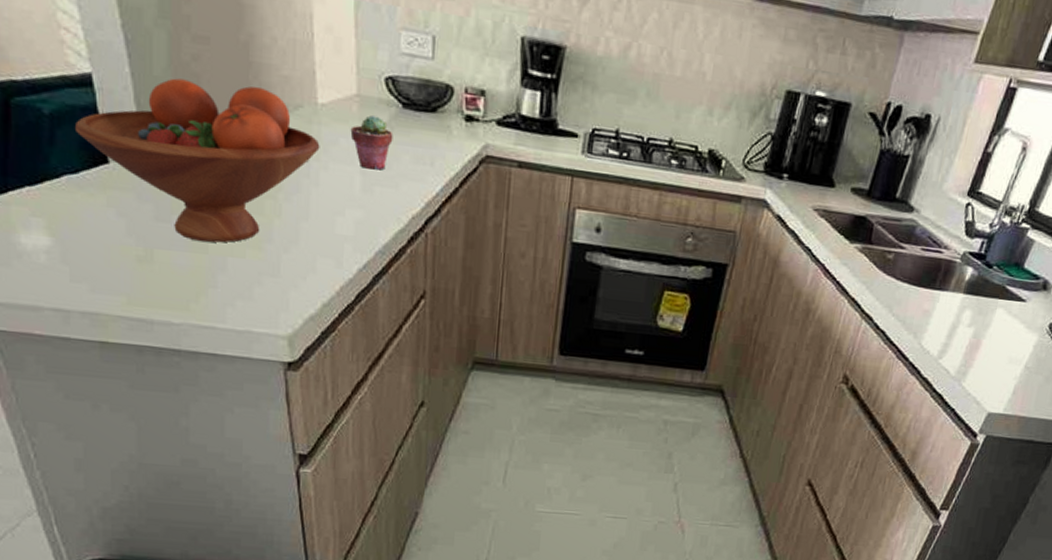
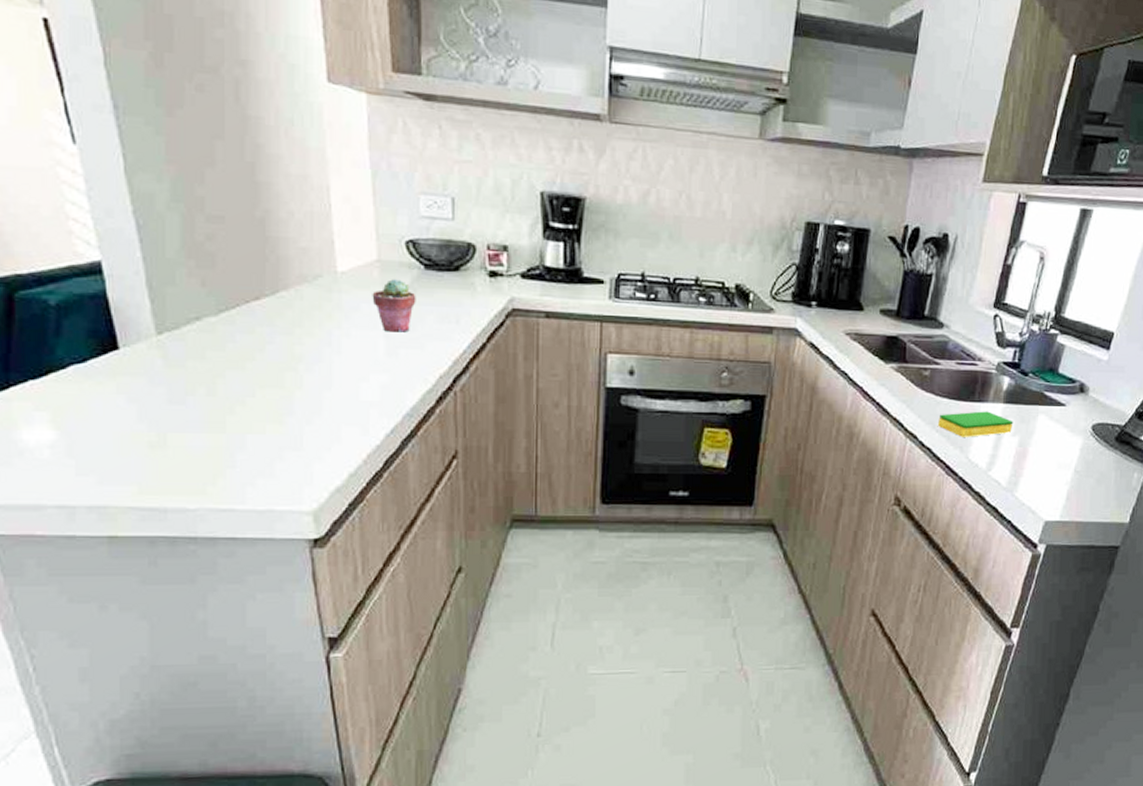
fruit bowl: present [75,78,320,243] -> none [84,259,341,420]
dish sponge: none [894,298,971,324] -> present [937,411,1014,437]

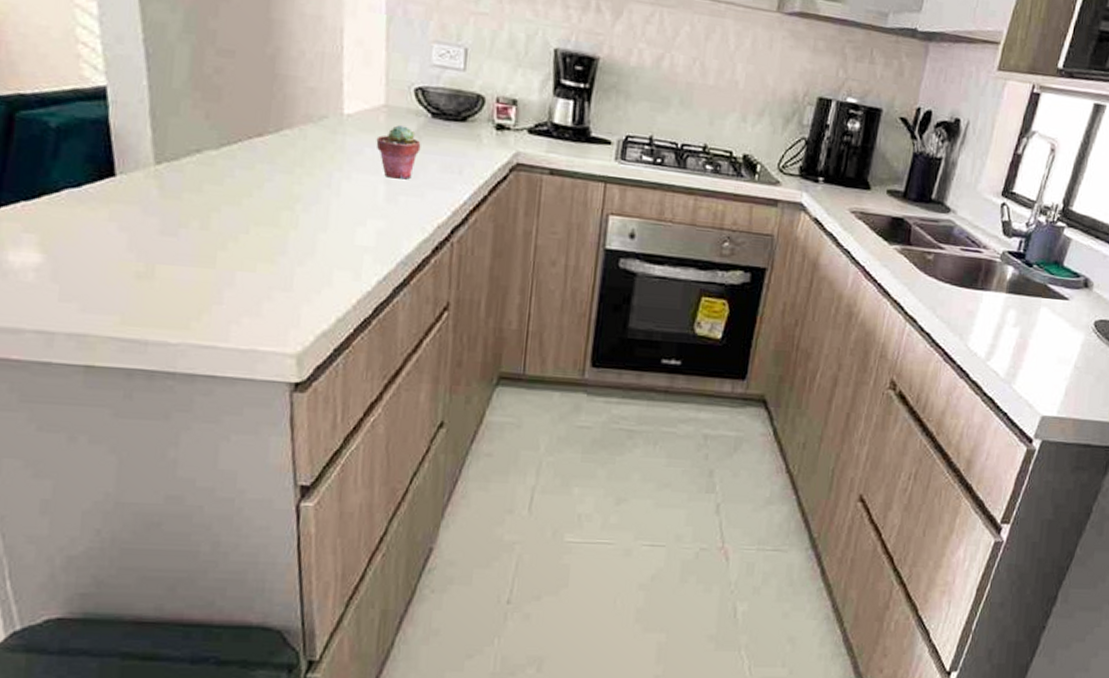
dish sponge: present [937,411,1014,437] -> none [938,299,1015,325]

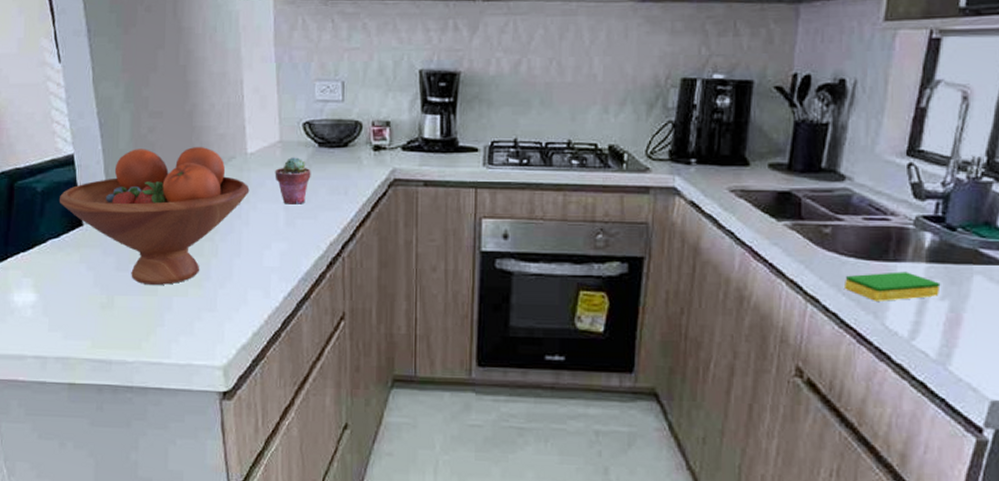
fruit bowl: none [83,90,344,257] -> present [60,147,250,285]
dish sponge: none [938,299,1015,325] -> present [843,271,941,301]

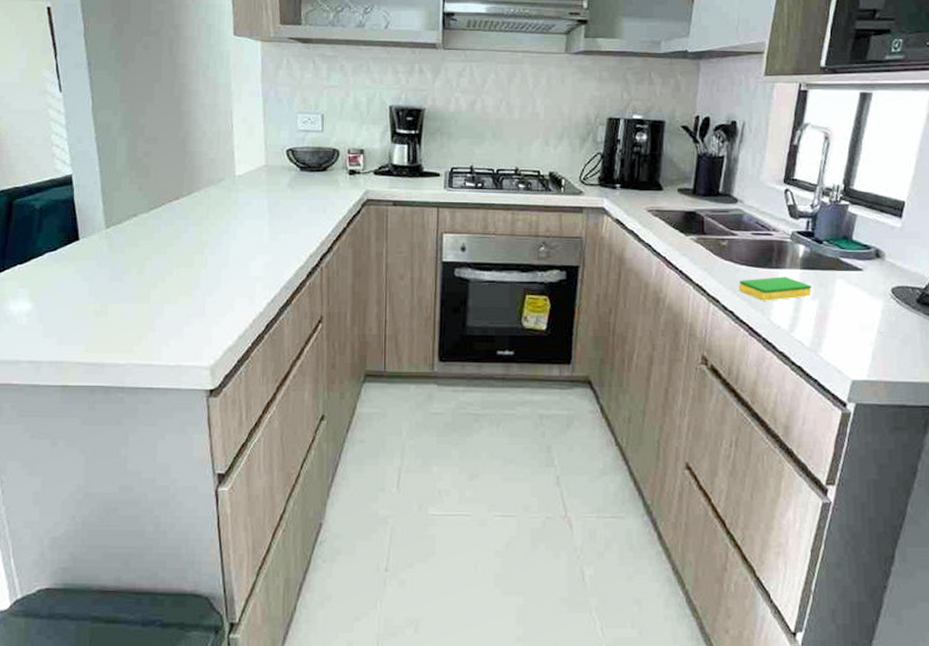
fruit bowl: present [60,147,250,285] -> none [57,170,237,293]
potted succulent: present [275,157,311,204] -> none [260,180,293,221]

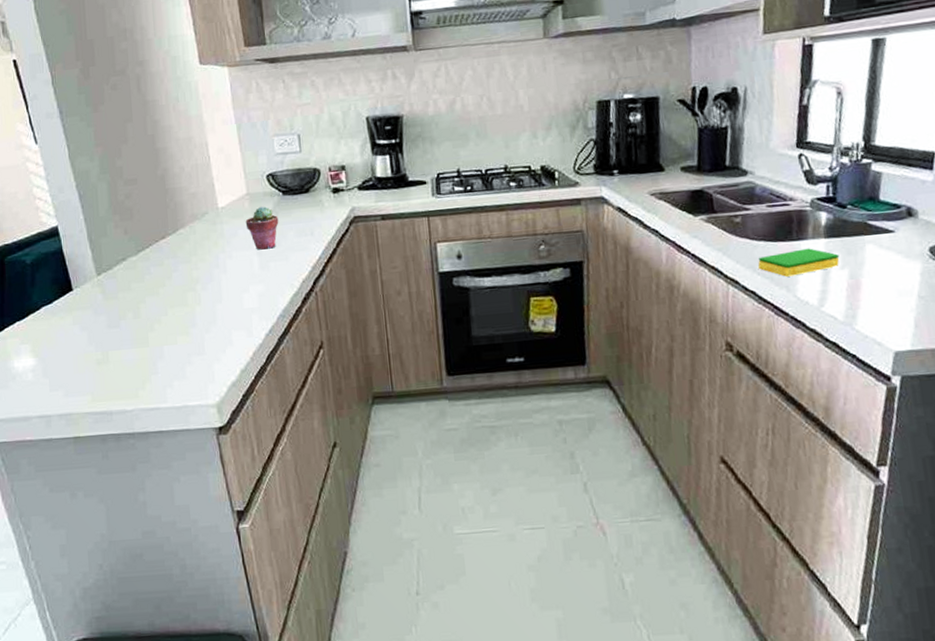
potted succulent: none [260,180,293,221] -> present [245,206,279,250]

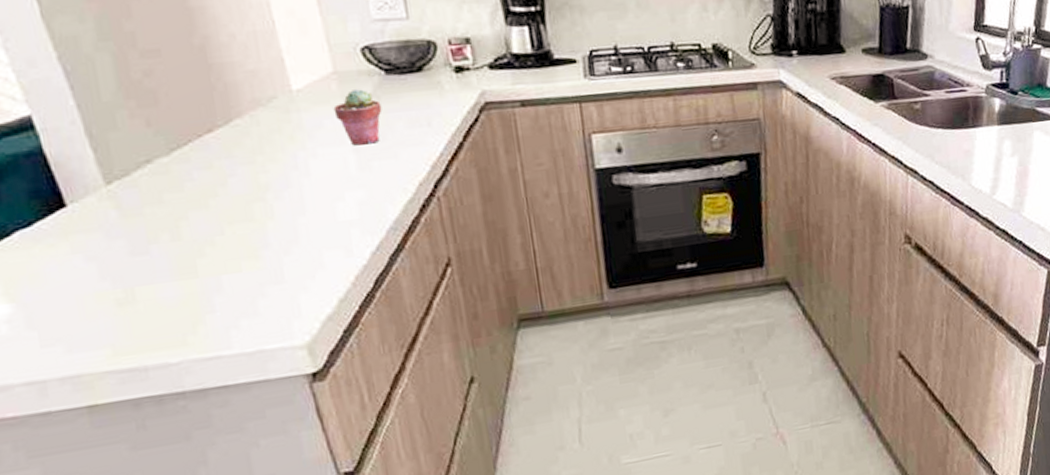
dish sponge: present [757,248,840,277] -> none [936,135,1011,165]

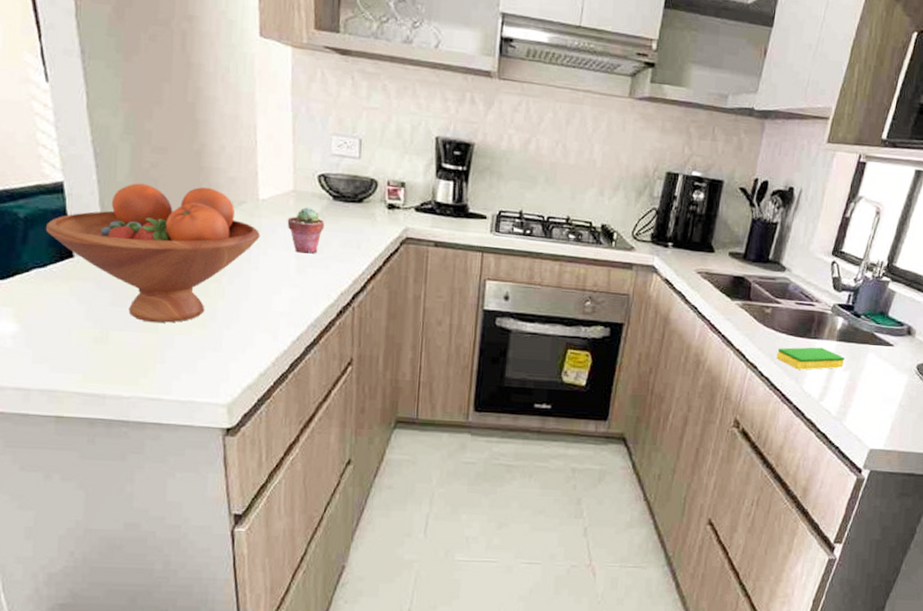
fruit bowl: none [20,88,304,267] -> present [46,183,260,323]
dish sponge: none [936,135,1011,165] -> present [775,347,845,370]

